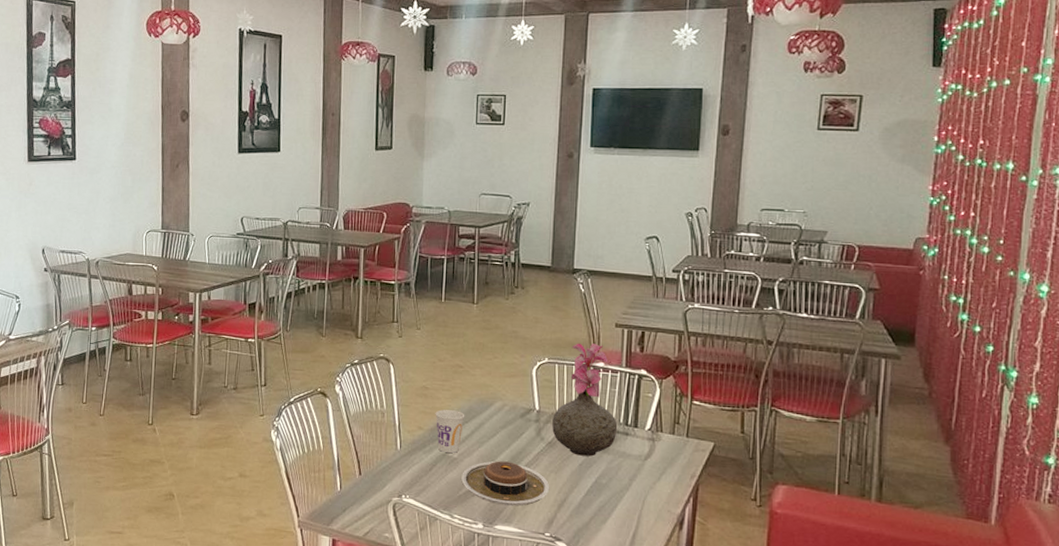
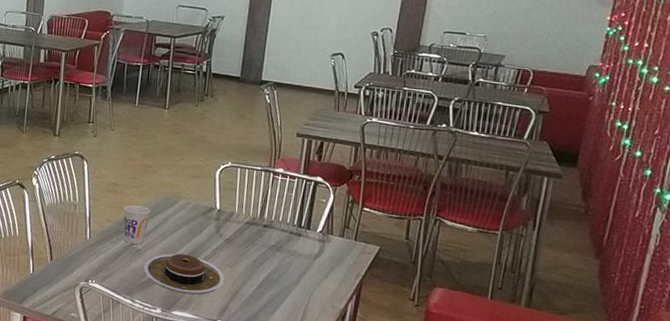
vase: present [552,343,618,457] -> none [230,149,292,254]

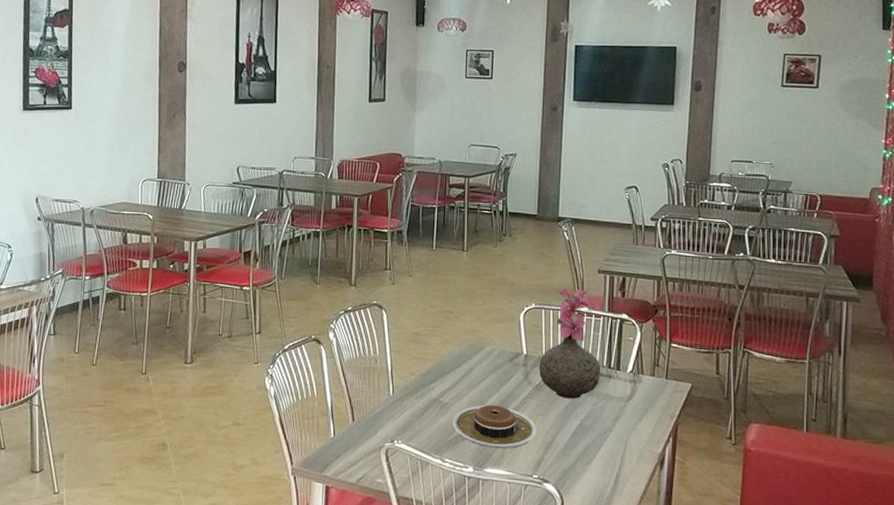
cup: present [123,205,151,245] -> none [426,355,456,398]
vase: none [230,149,292,254] -> present [539,289,601,399]

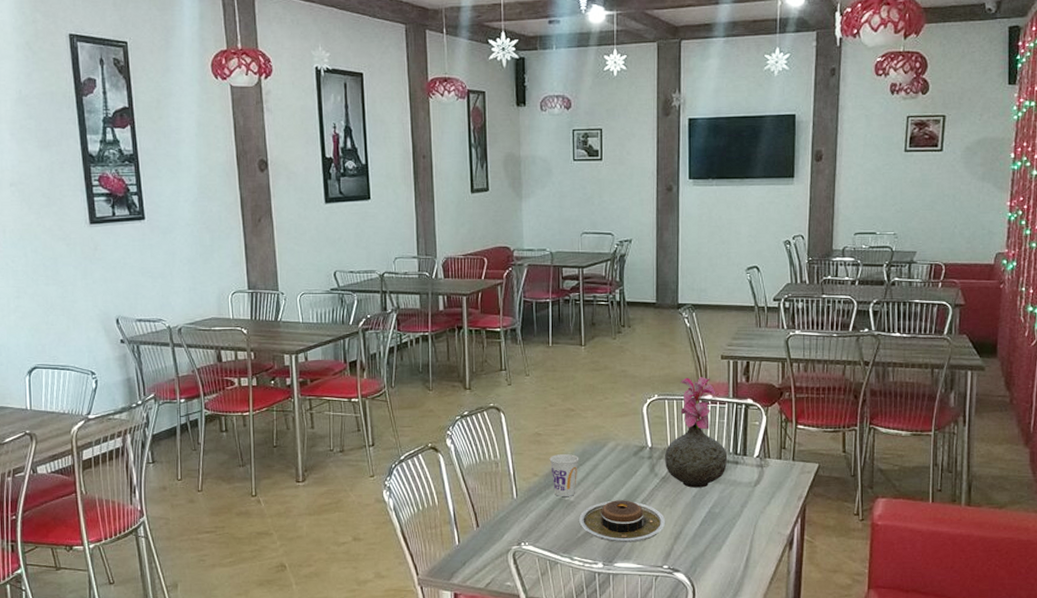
cup: none [426,355,456,398] -> present [549,454,579,496]

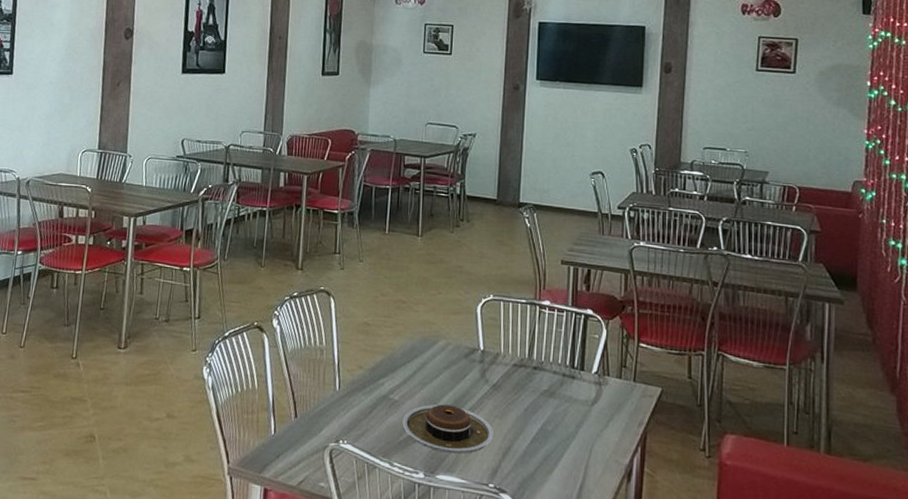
cup: present [549,454,579,496] -> none [376,347,407,395]
vase: present [665,377,728,488] -> none [497,280,564,401]

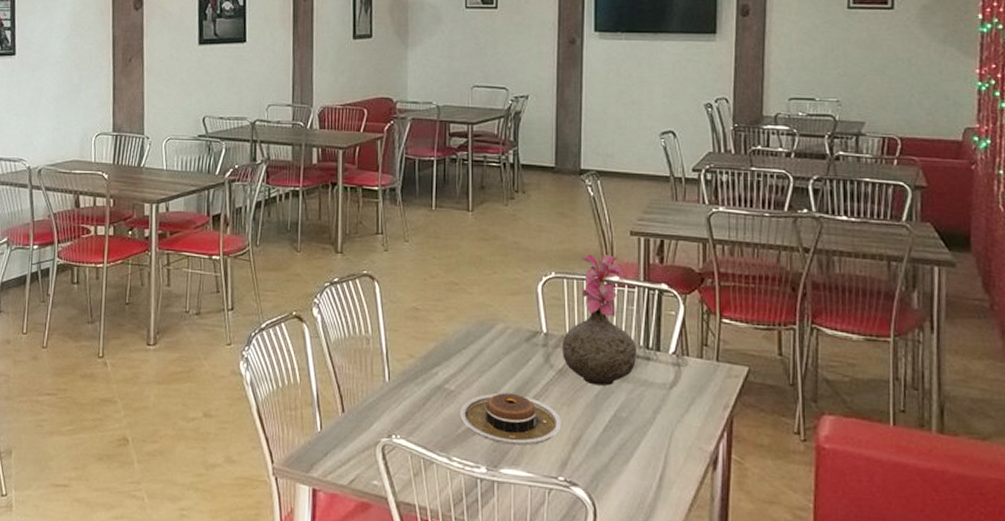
vase: none [497,280,564,401] -> present [562,254,637,386]

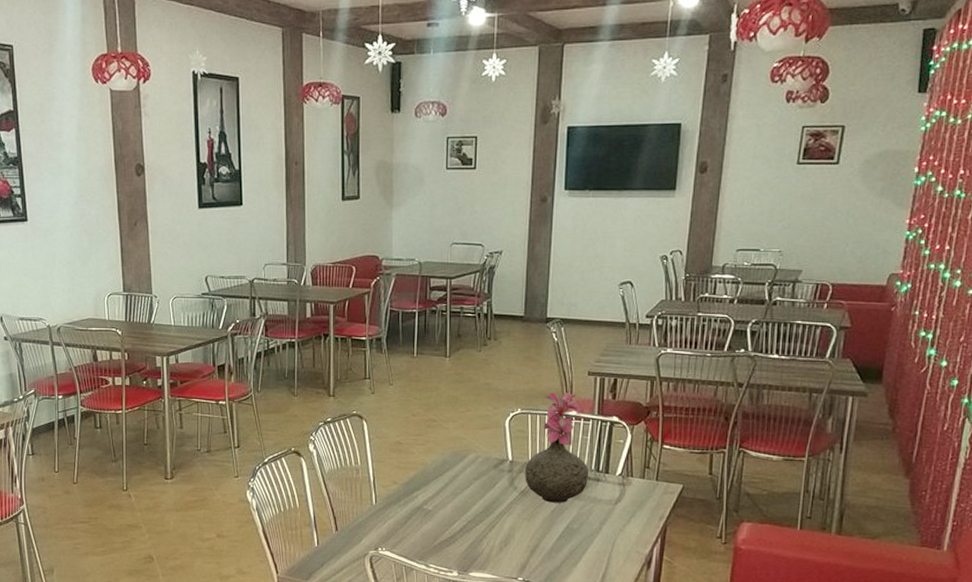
plate: present [460,393,562,446] -> none [436,511,523,554]

